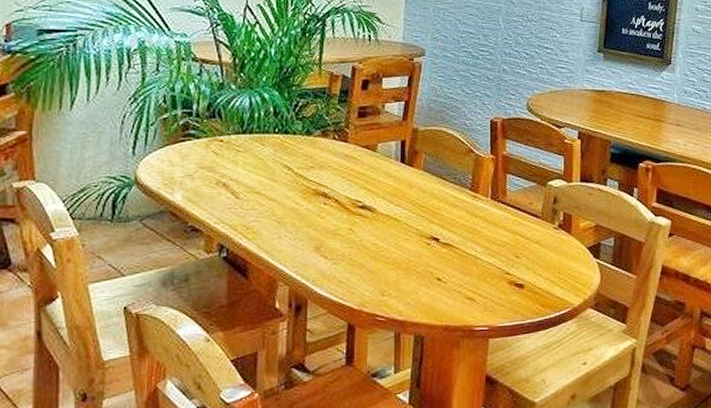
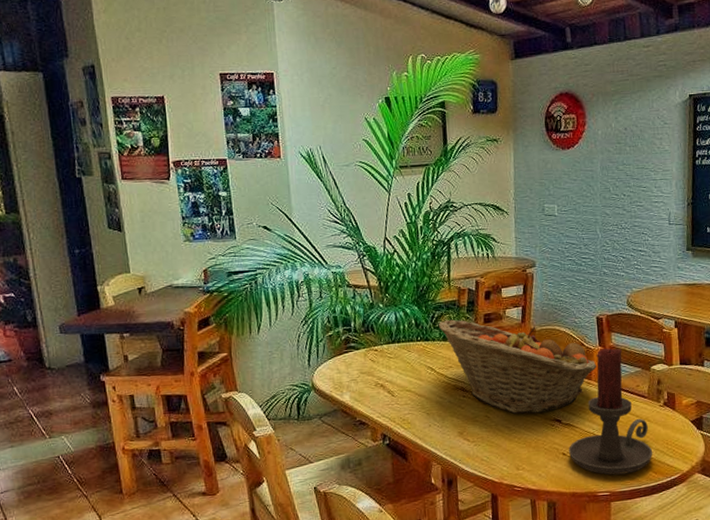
fruit basket: none [301,110,486,229] -> present [438,319,597,414]
candle holder: none [445,158,542,307] -> present [569,348,653,475]

